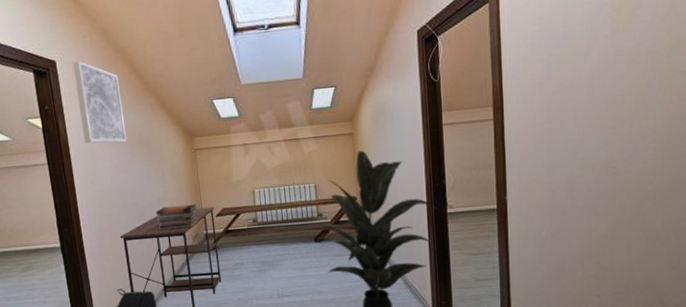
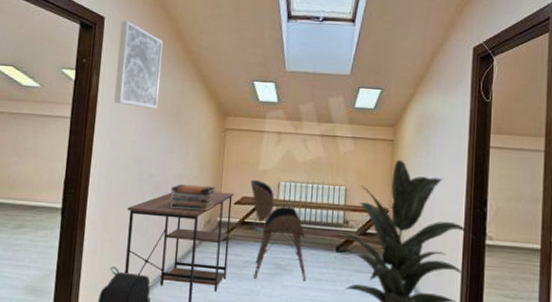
chair: none [227,191,292,277] -> present [250,180,306,282]

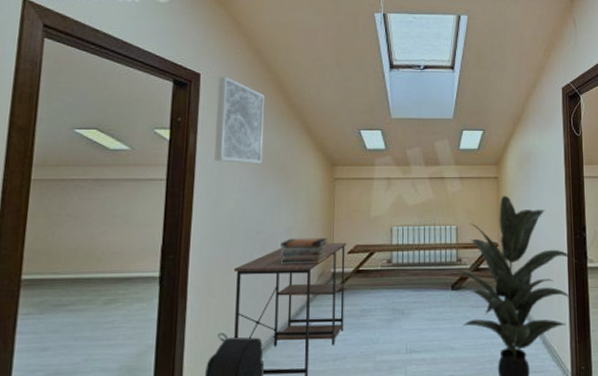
chair: present [250,180,306,282] -> none [363,227,424,327]

